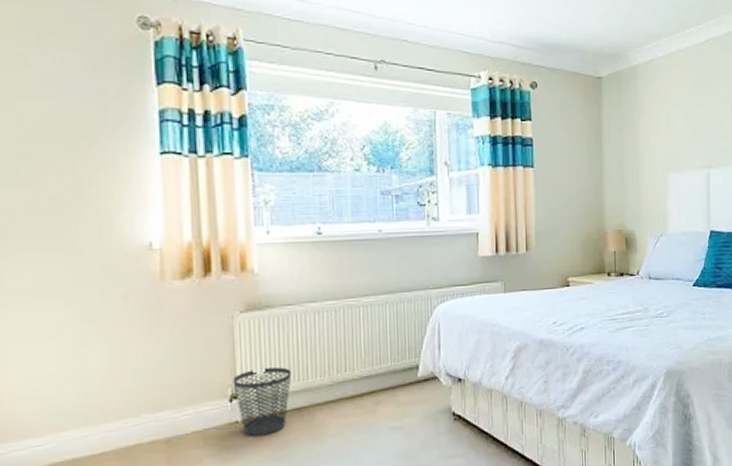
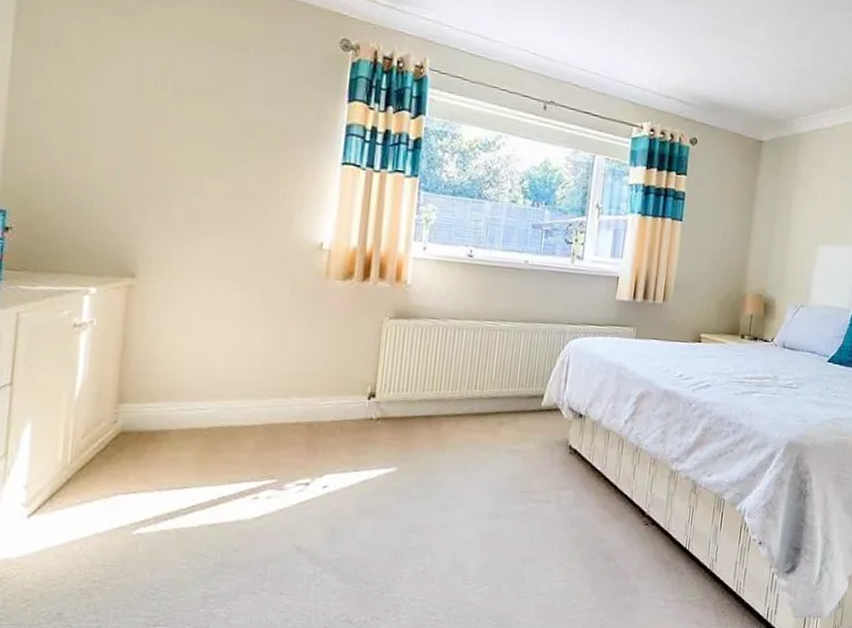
wastebasket: present [233,367,292,437] -> none [373,372,427,436]

